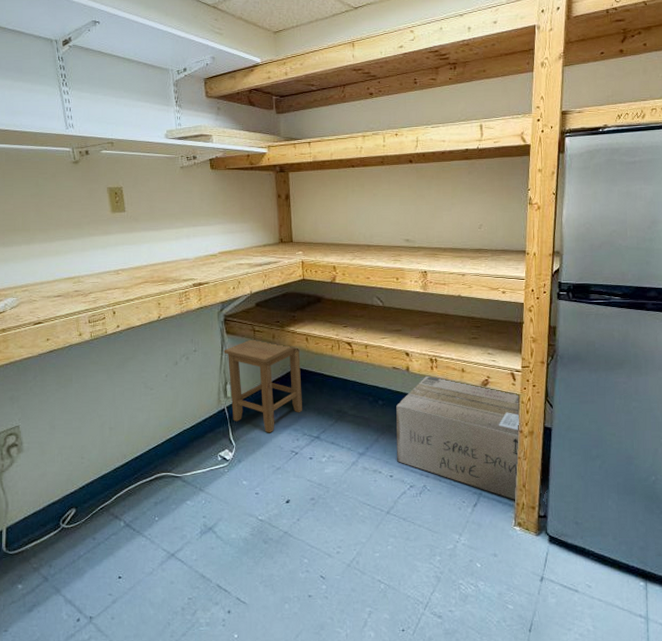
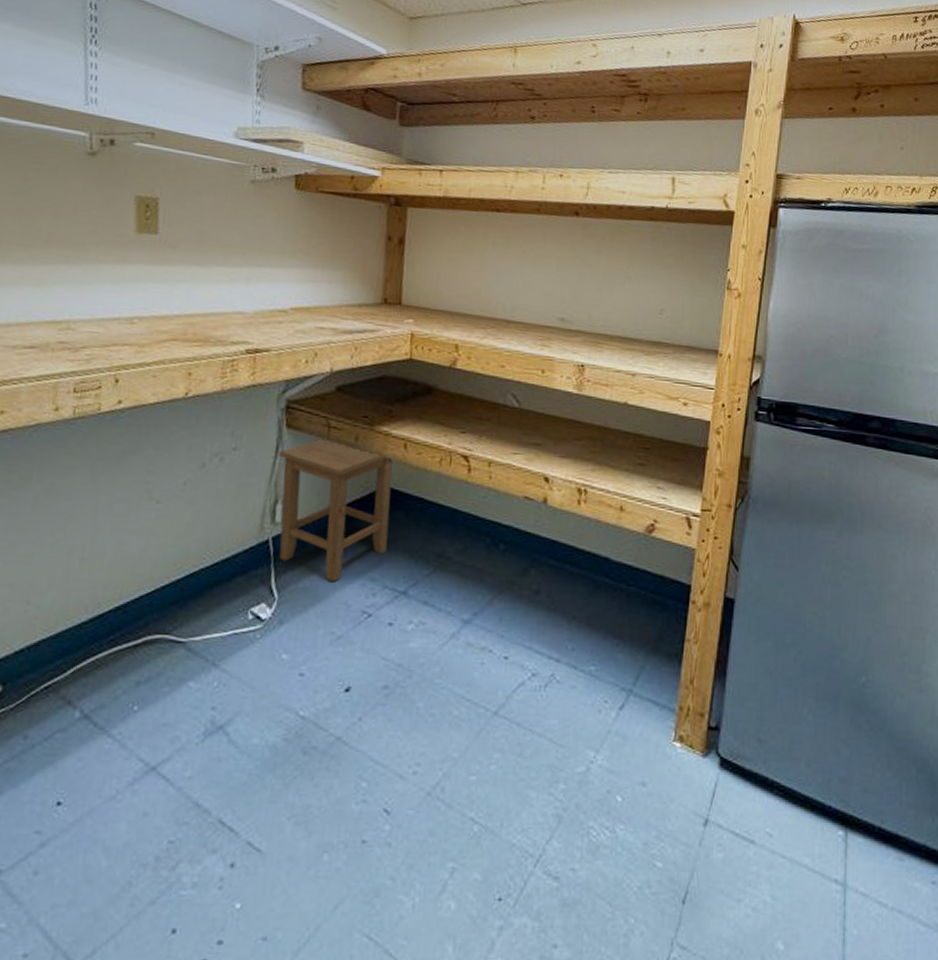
cardboard box: present [396,375,519,501] -> none [517,513,693,704]

